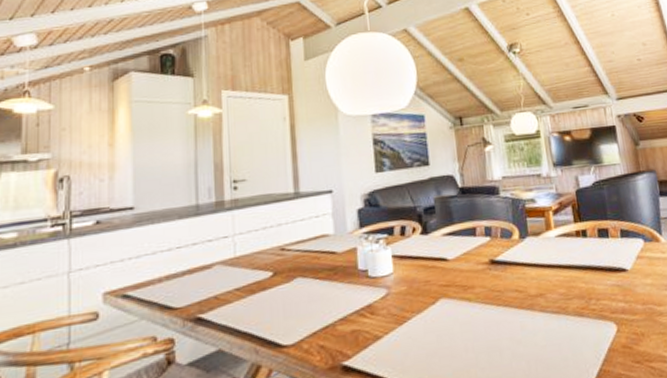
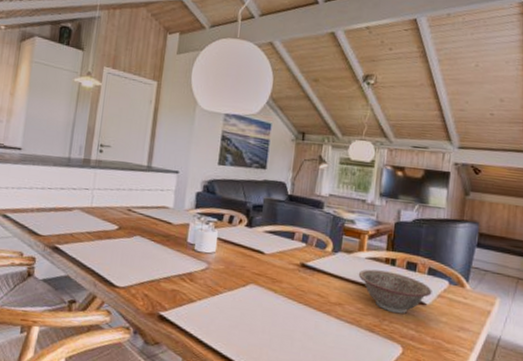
decorative bowl: none [552,244,631,289] -> present [358,269,432,314]

